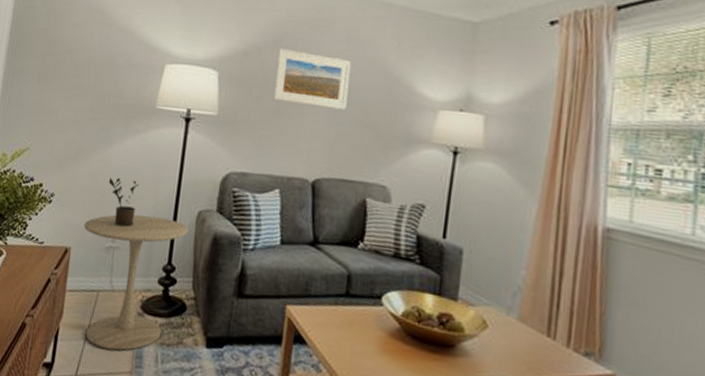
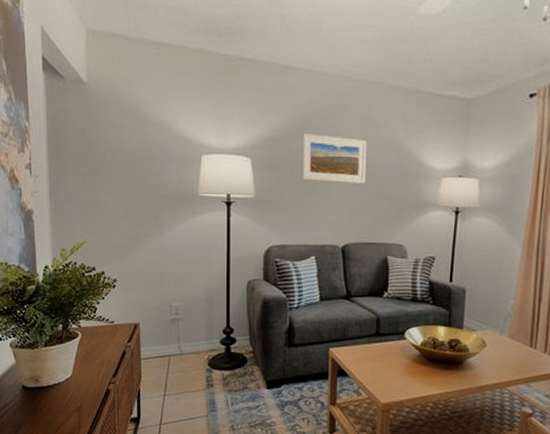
side table: present [84,215,189,351] -> none [149,289,241,401]
potted plant: present [108,177,139,227] -> none [164,260,192,301]

